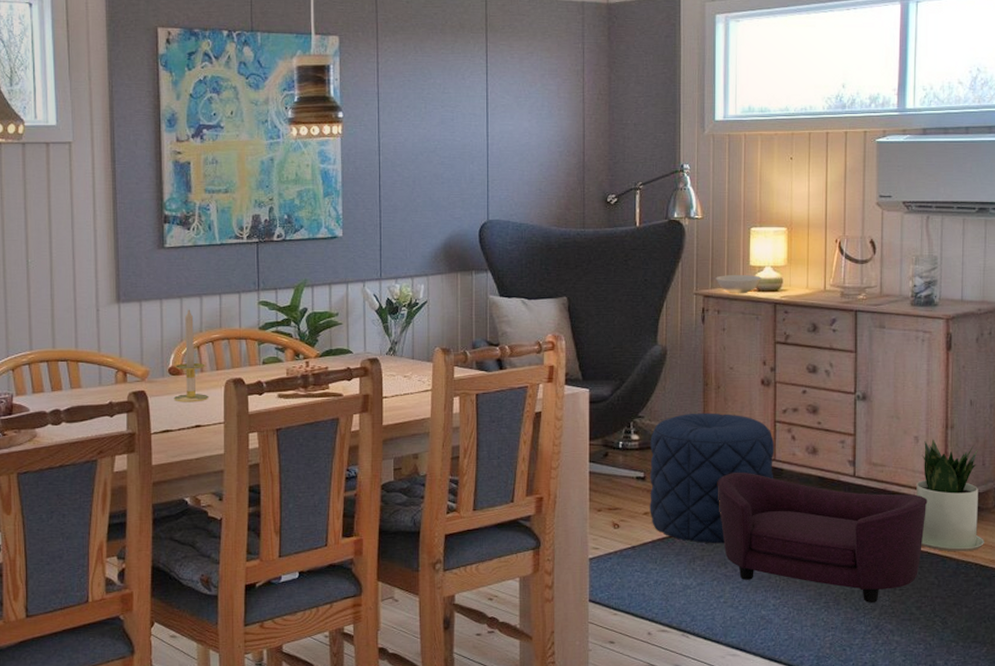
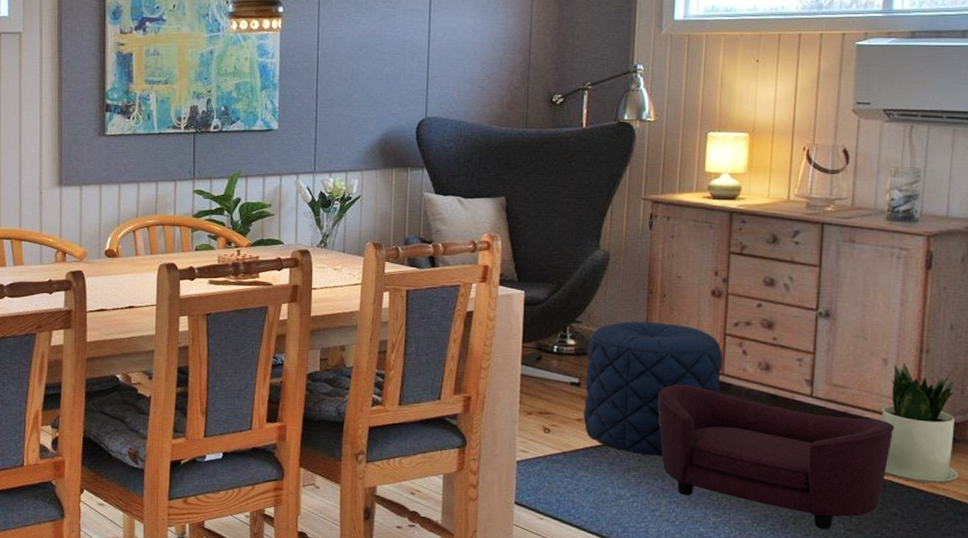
candle: present [173,308,209,402] -> none [109,194,143,284]
bowl: present [716,275,761,294] -> none [666,180,718,201]

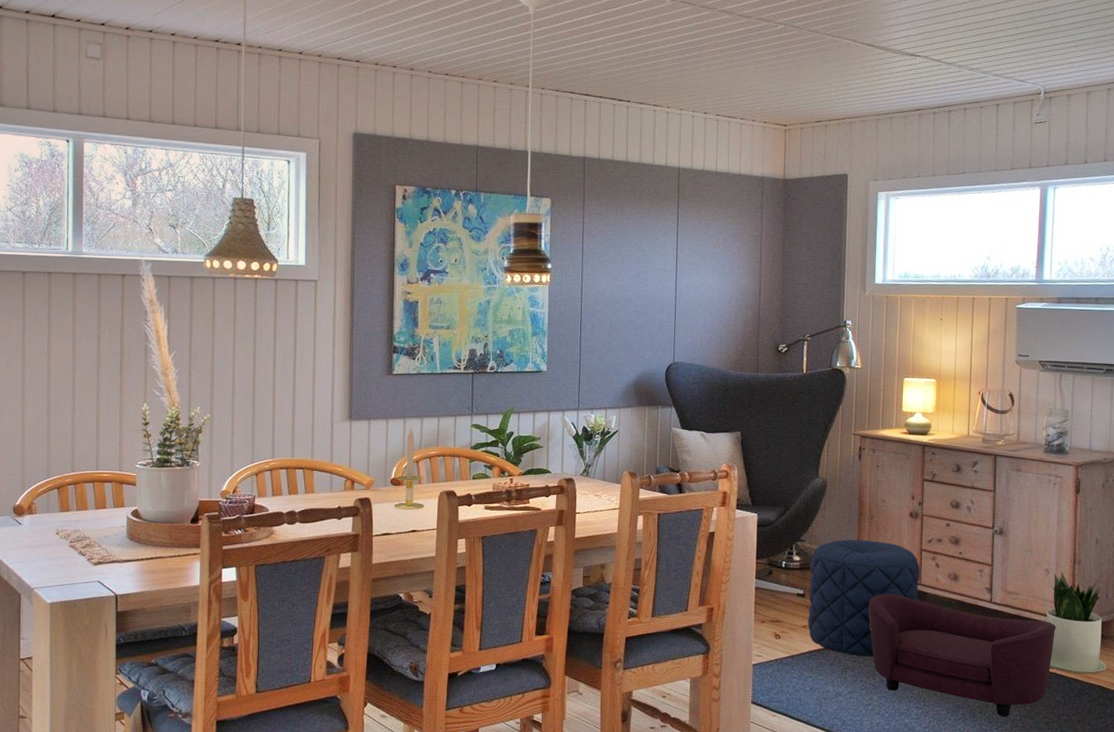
candle: none [109,194,143,284] -> present [393,428,425,510]

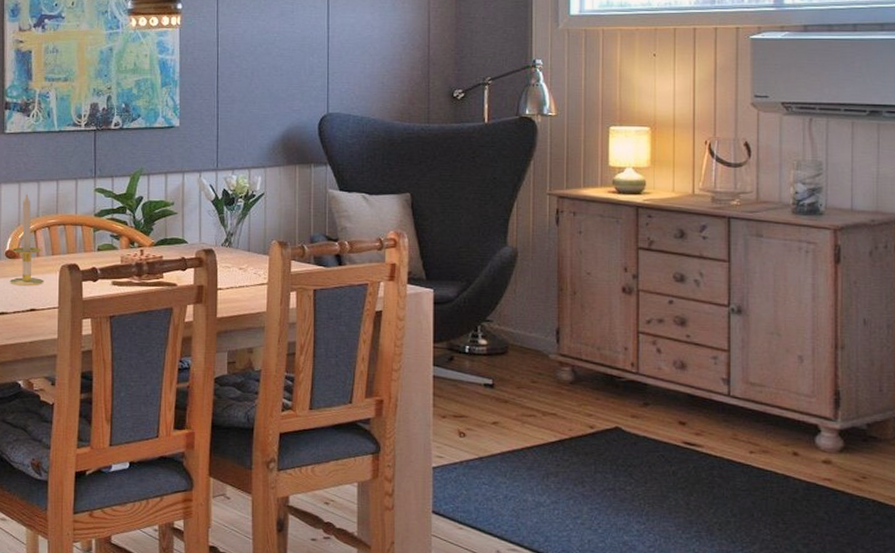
pouf: present [808,539,920,657] -> none [499,319,638,461]
dog bed: present [869,593,1056,716] -> none [574,384,815,536]
planter: present [1046,572,1107,675] -> none [801,359,883,487]

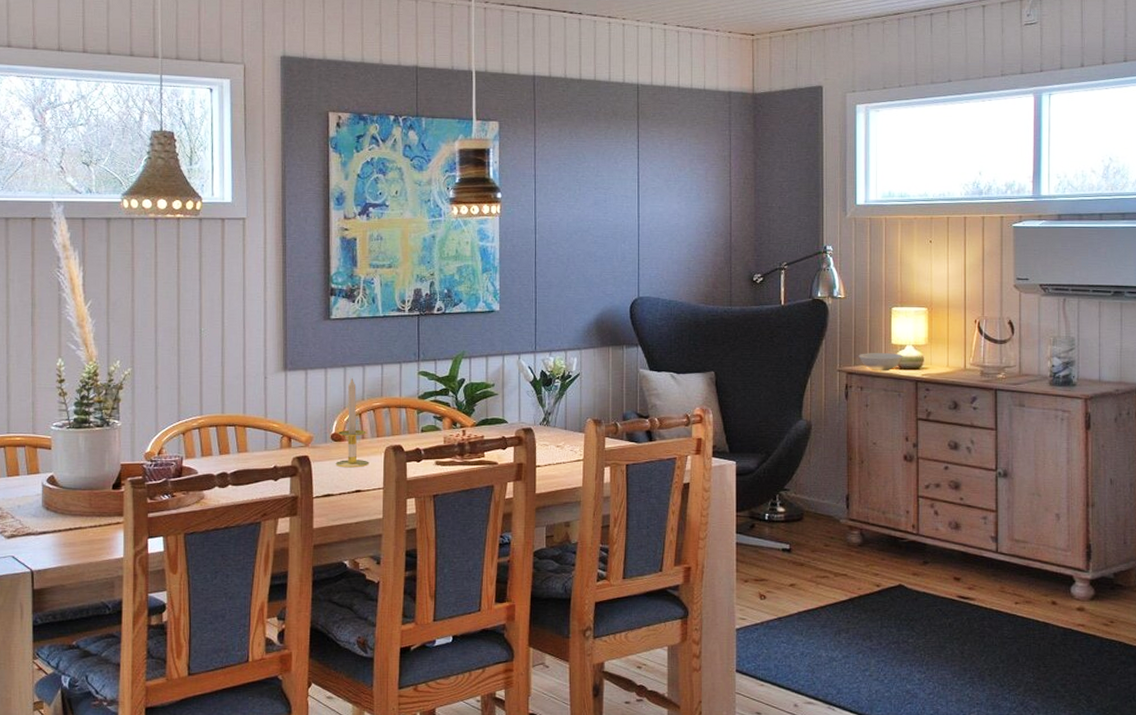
bowl: none [571,175,622,196] -> present [858,353,903,372]

